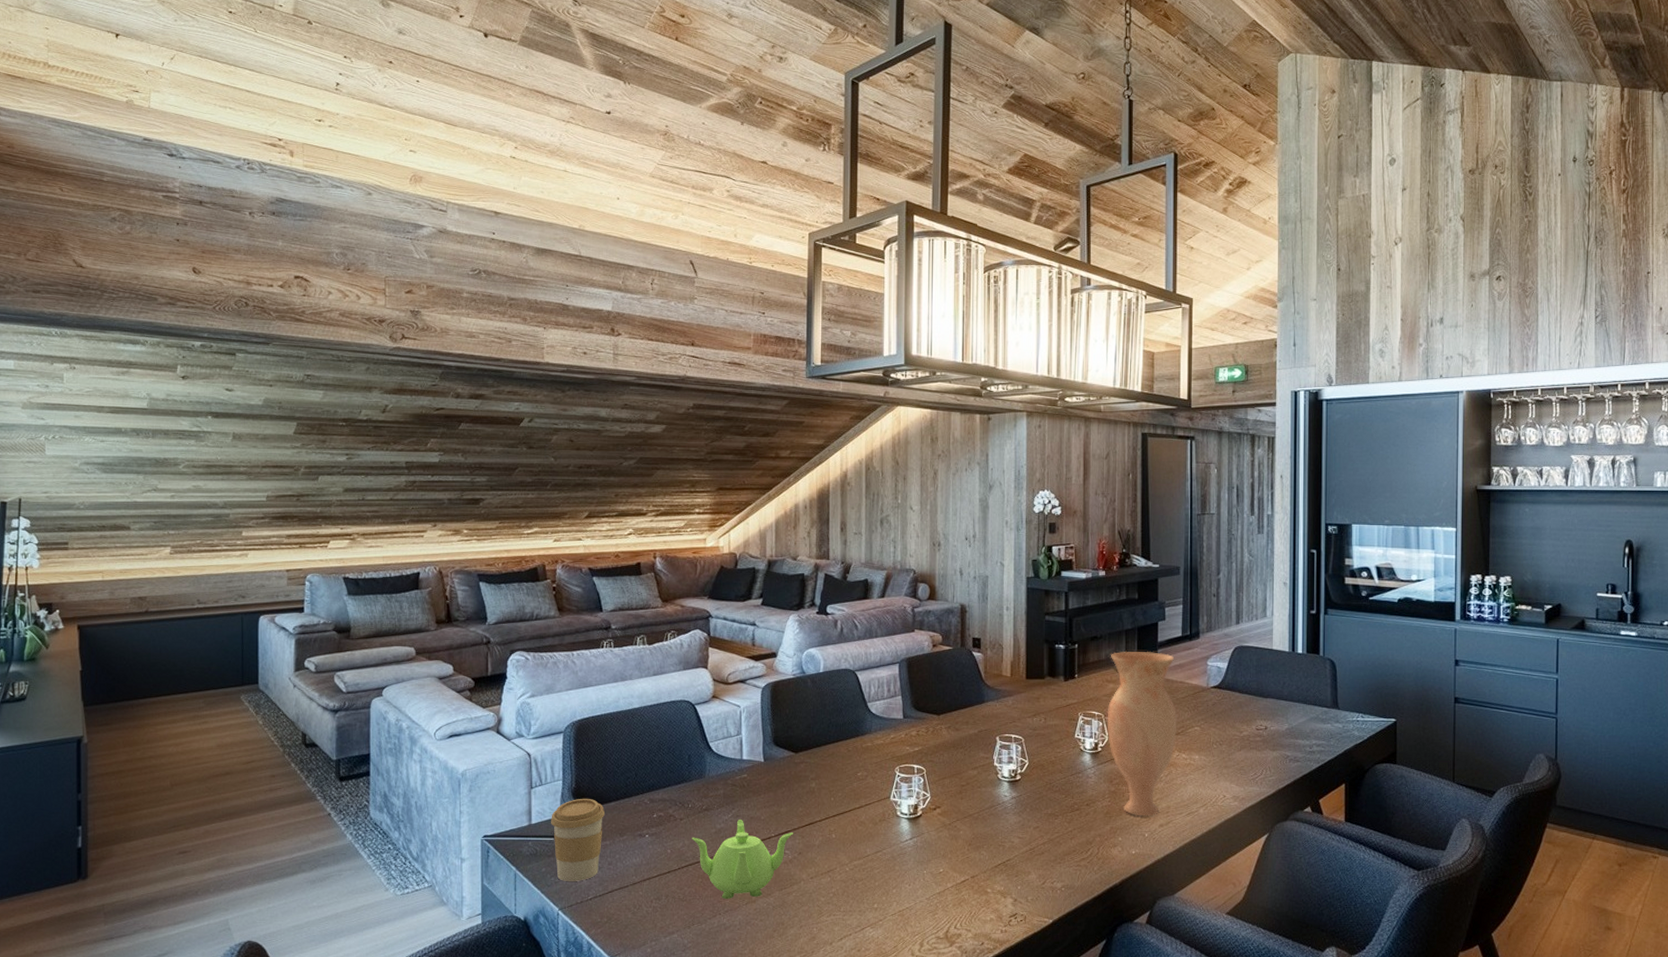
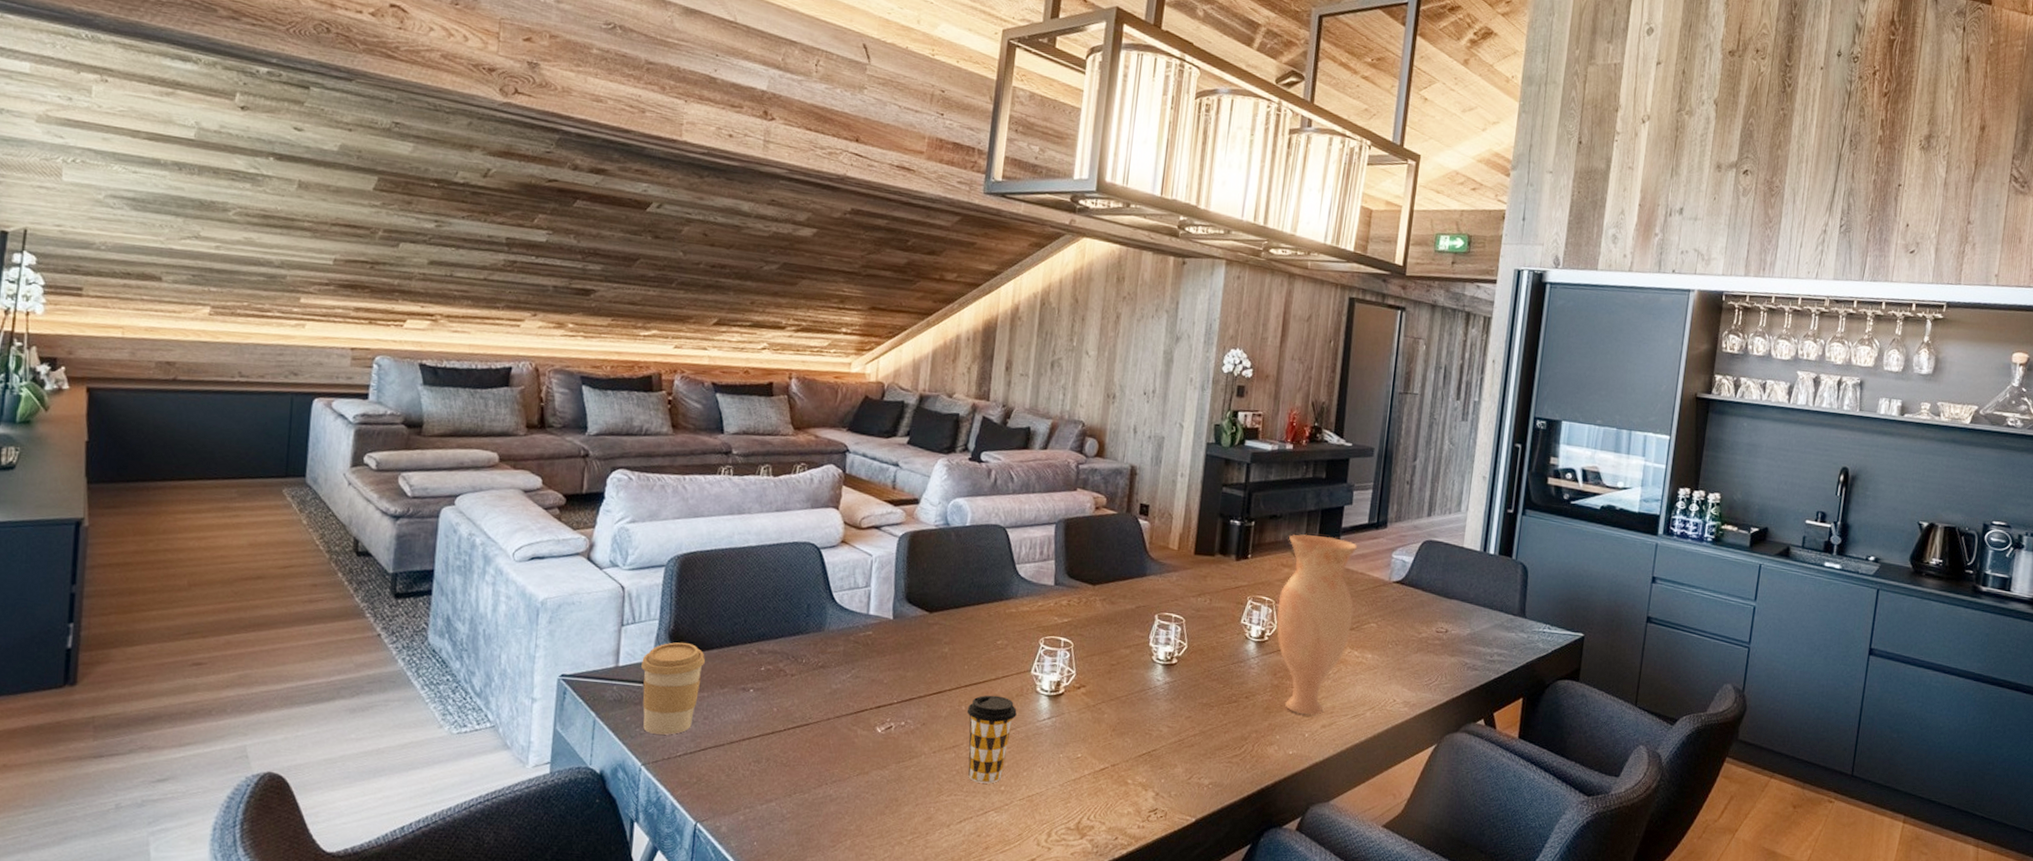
teapot: present [691,820,793,899] -> none [802,681,918,768]
coffee cup: none [837,822,881,902] -> present [966,695,1017,784]

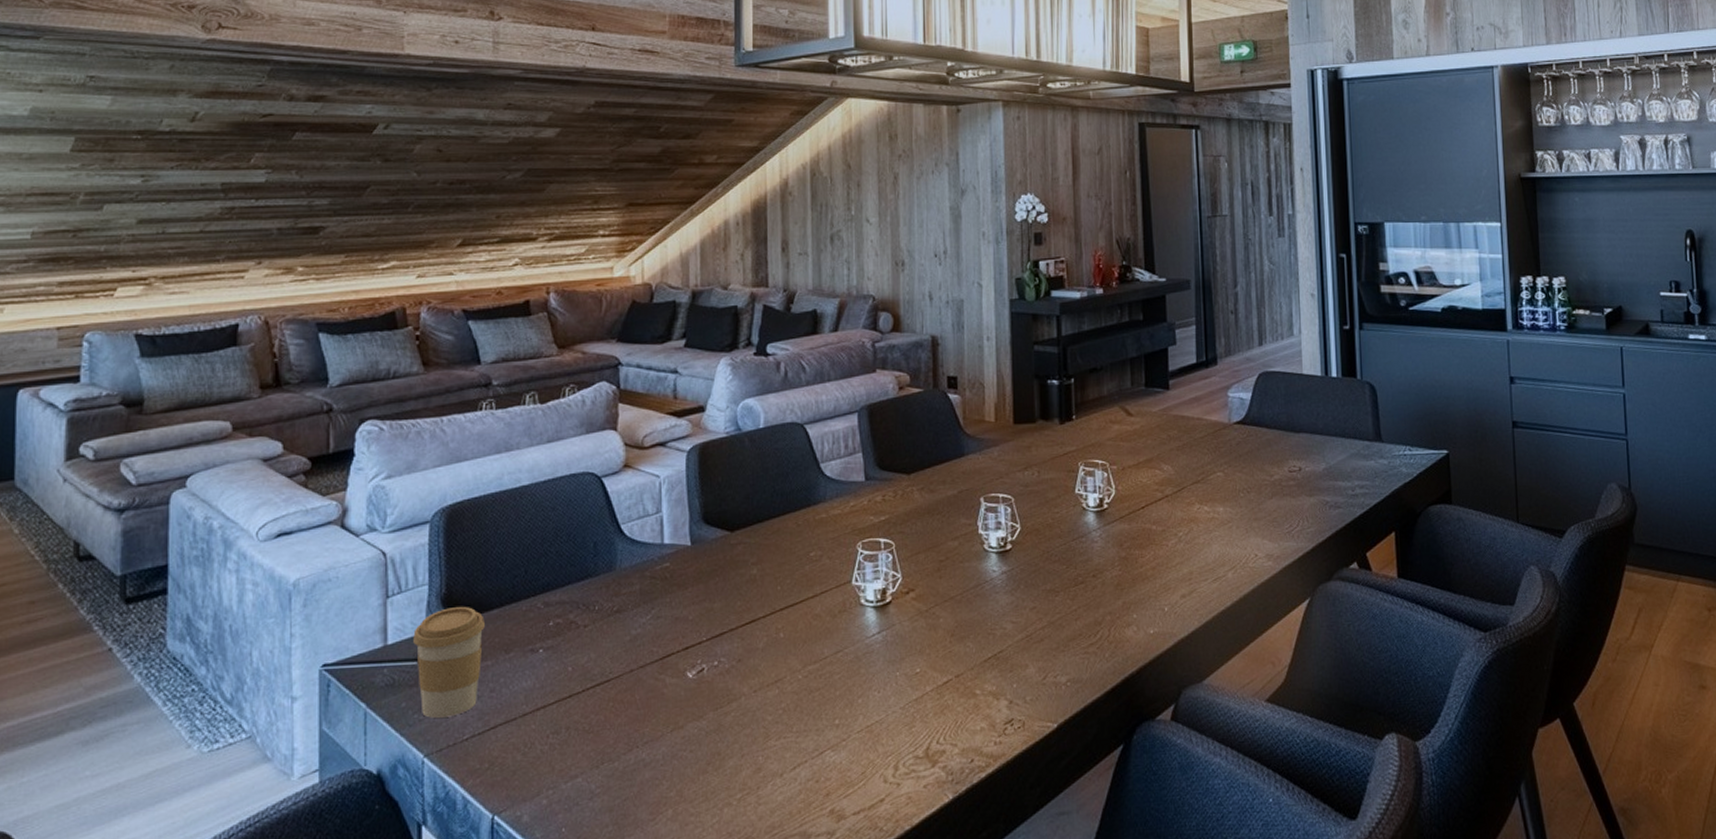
coffee cup: present [966,695,1017,784] -> none [786,615,842,719]
vase: present [1276,534,1357,715] -> none [1112,383,1196,587]

